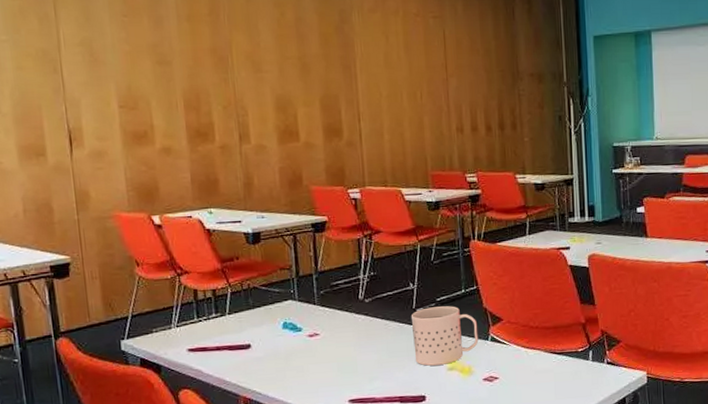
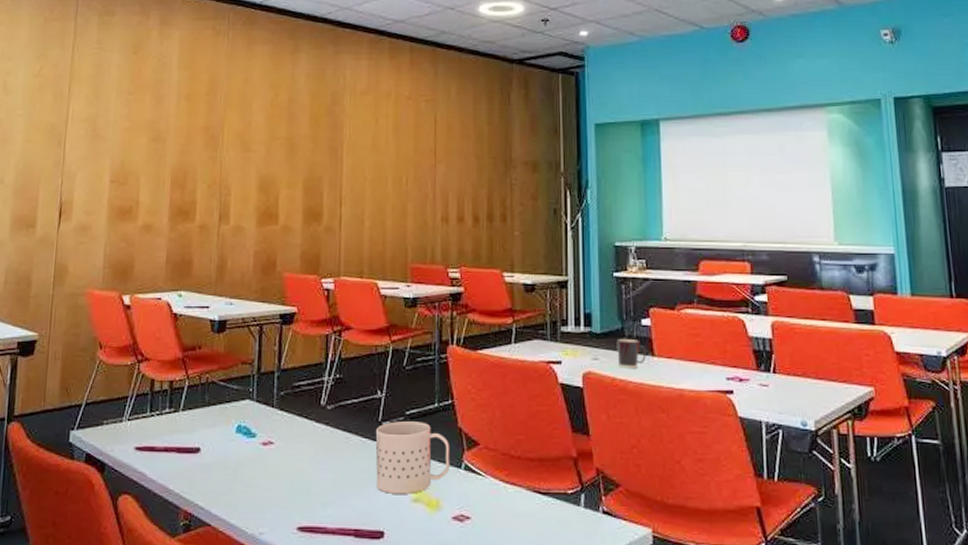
mug: none [616,224,641,249] -> present [616,338,646,368]

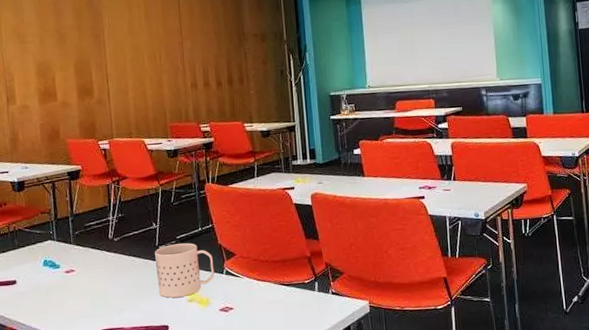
mug: present [616,338,646,368] -> none [335,165,359,188]

